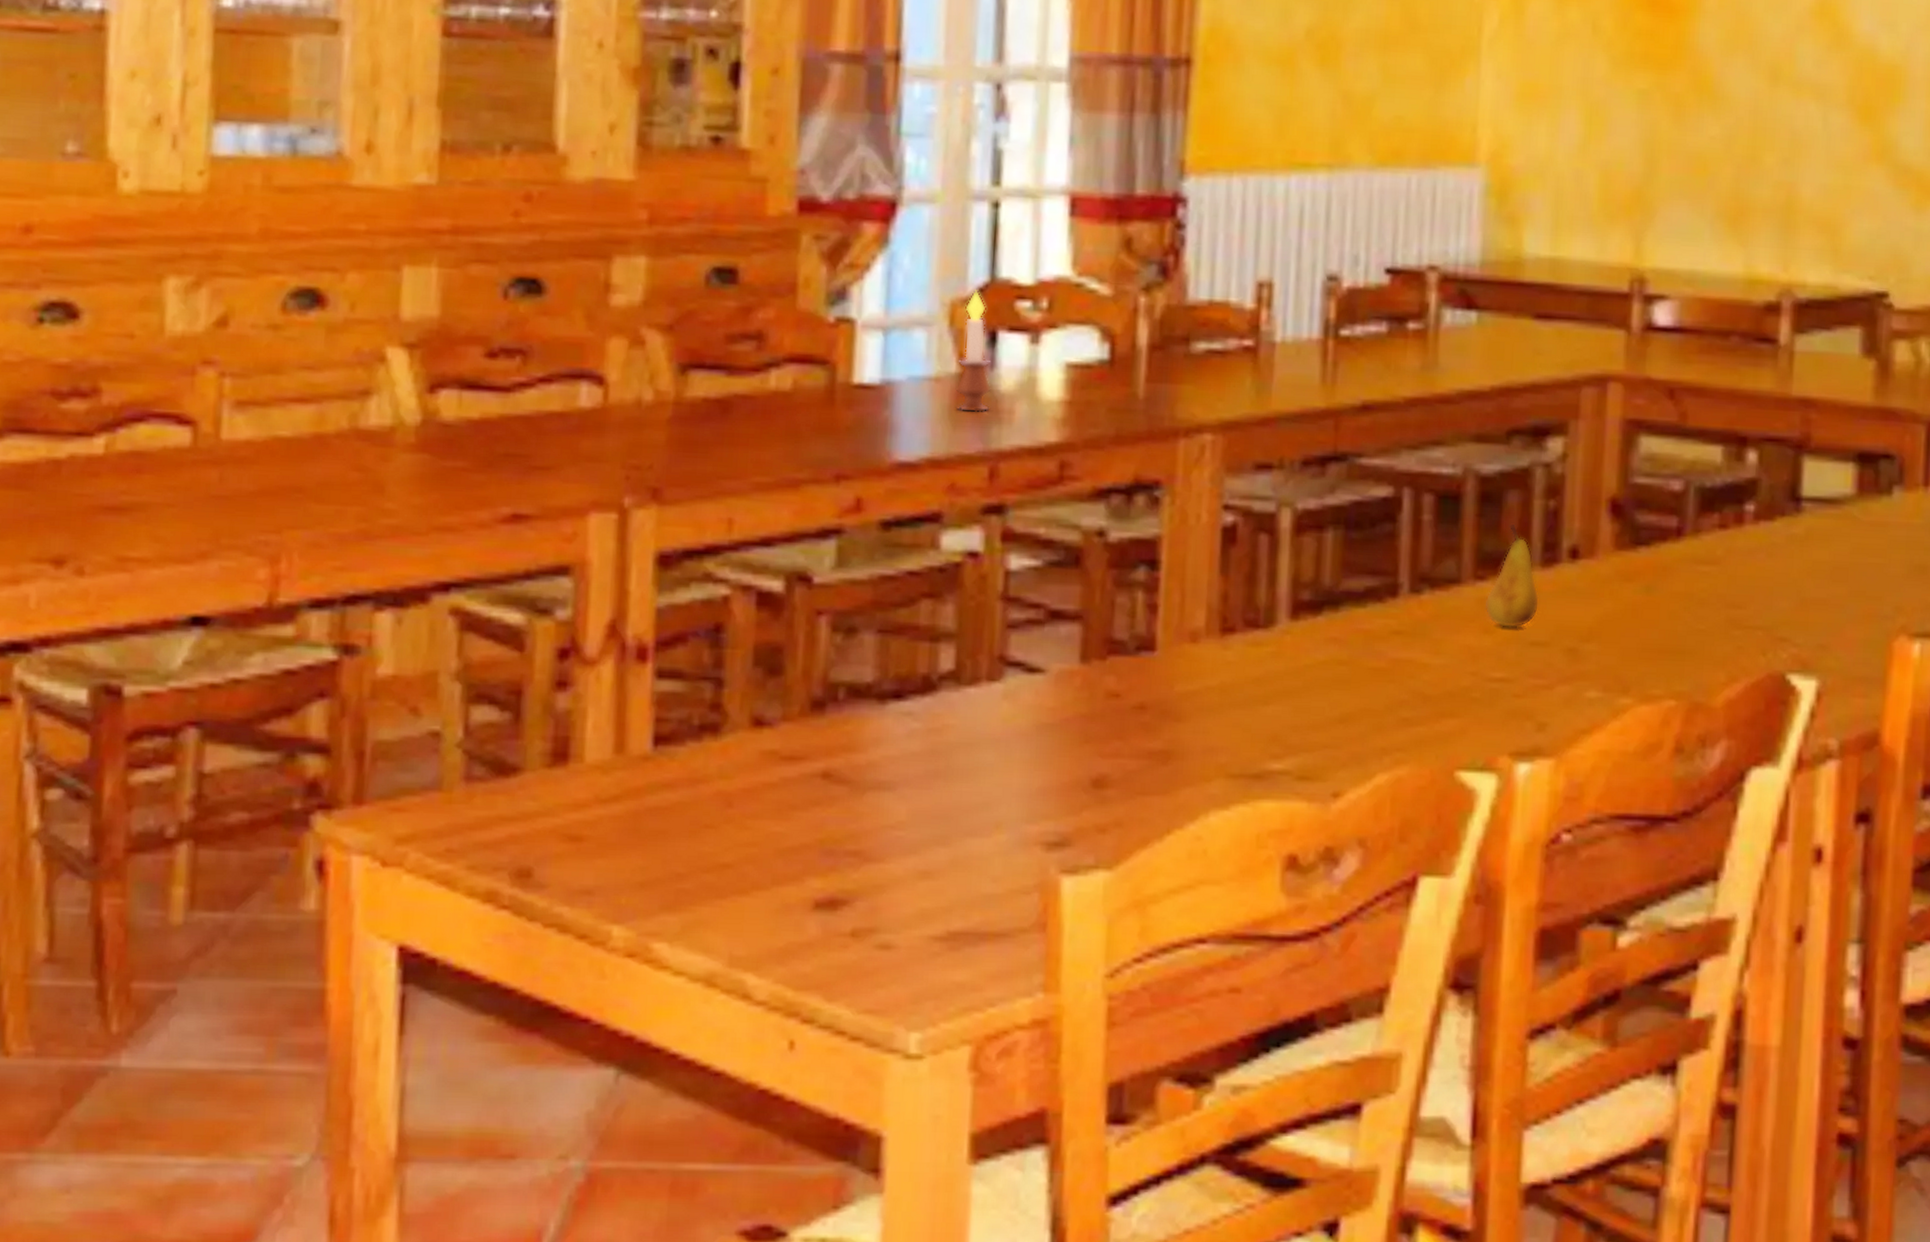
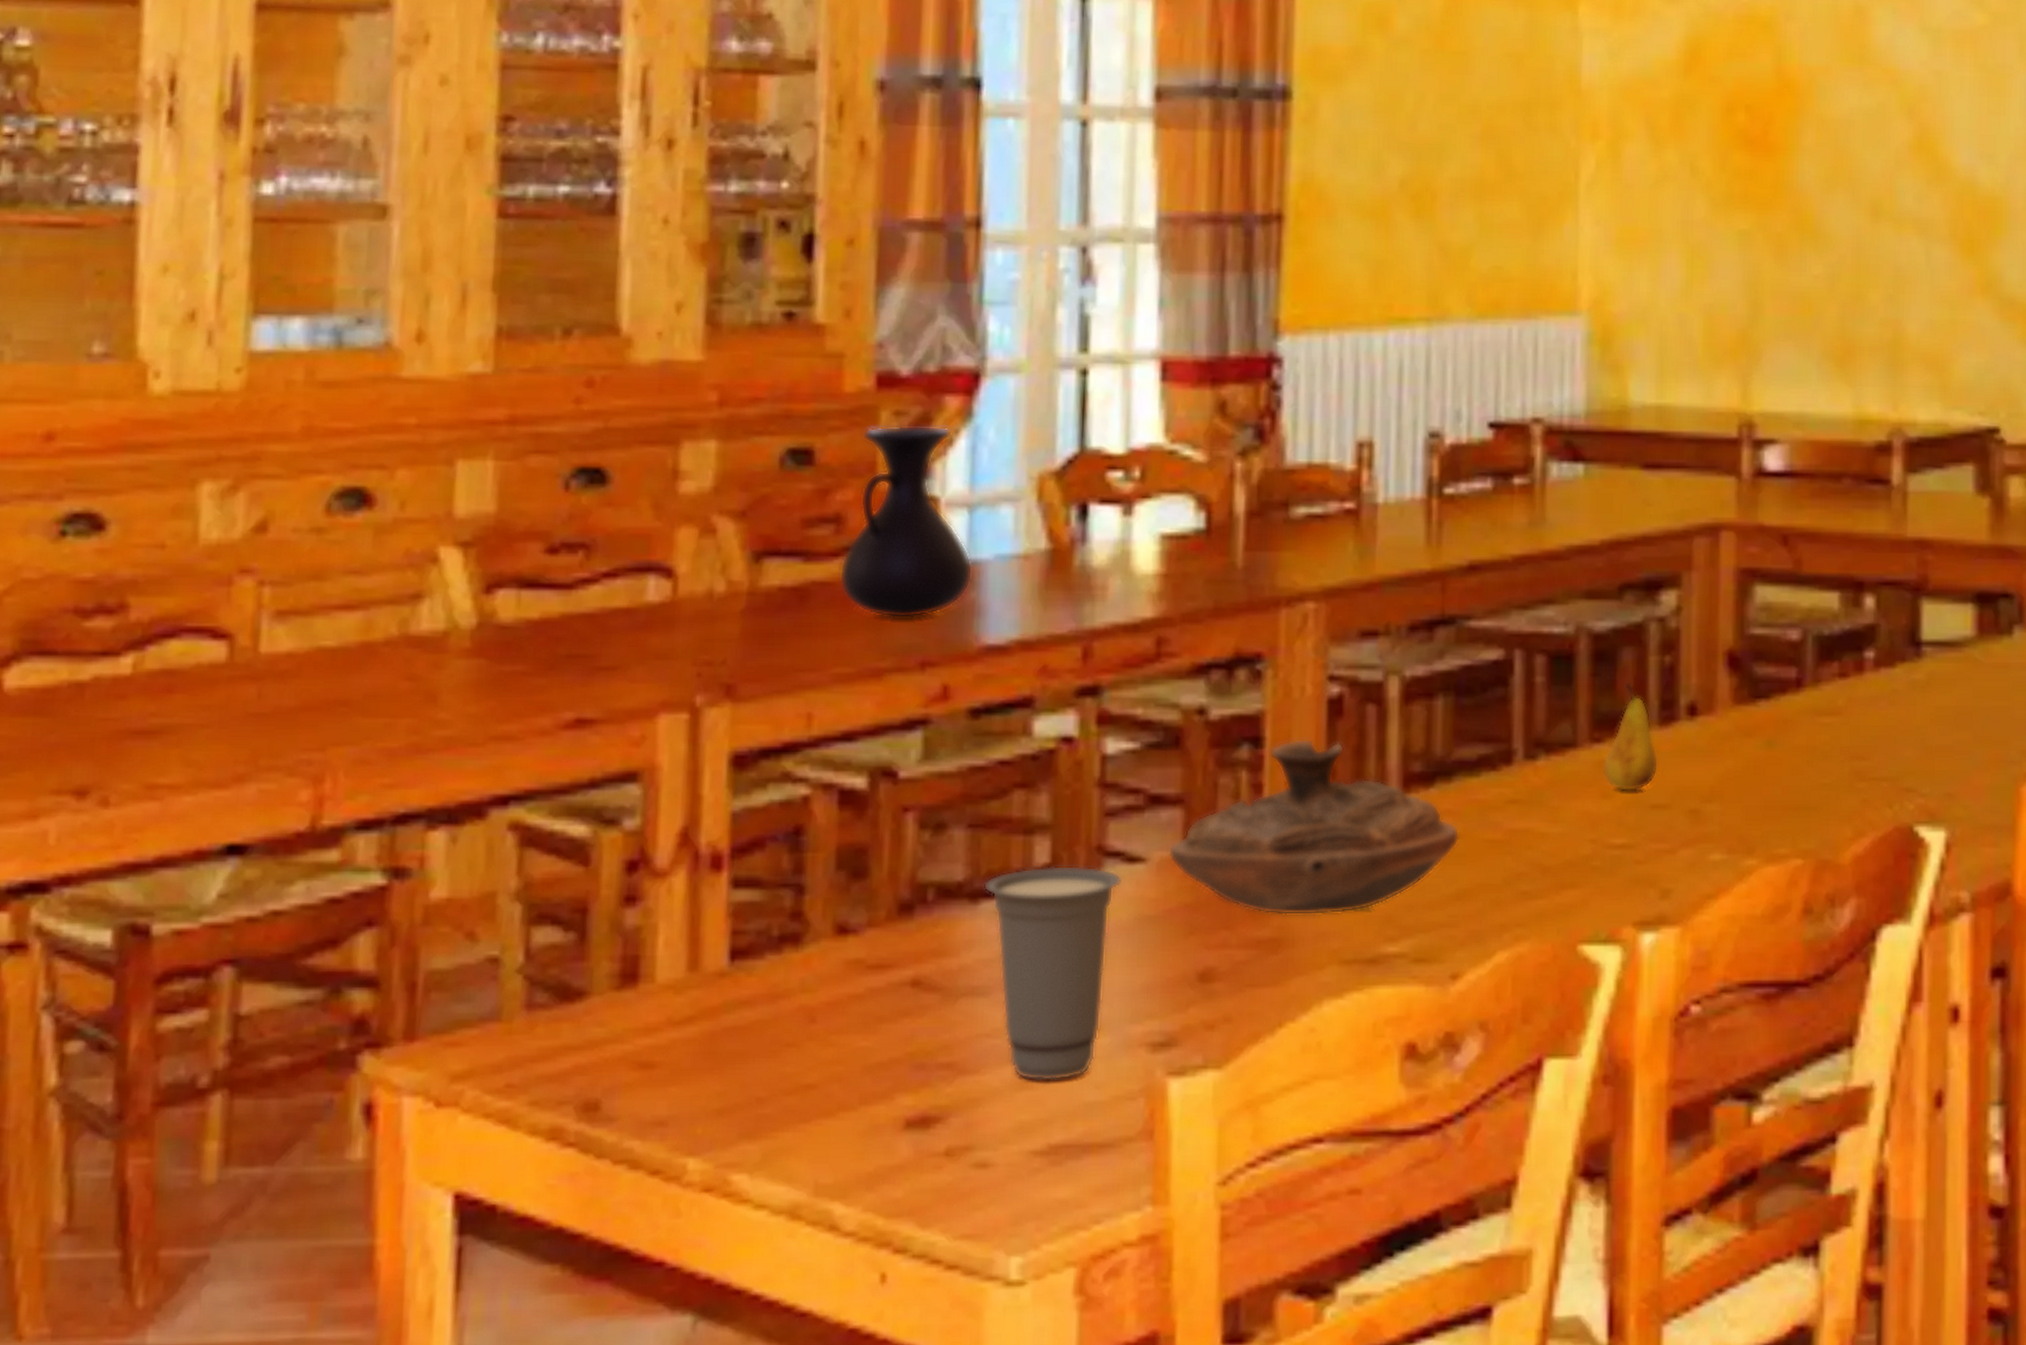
vase: none [760,249,887,434] -> present [839,425,973,619]
cup: none [892,672,1022,873] -> present [984,865,1122,1082]
candle: present [955,290,991,413] -> none [1045,461,1083,590]
decorative bowl: none [1065,563,1345,731] -> present [1167,738,1460,916]

